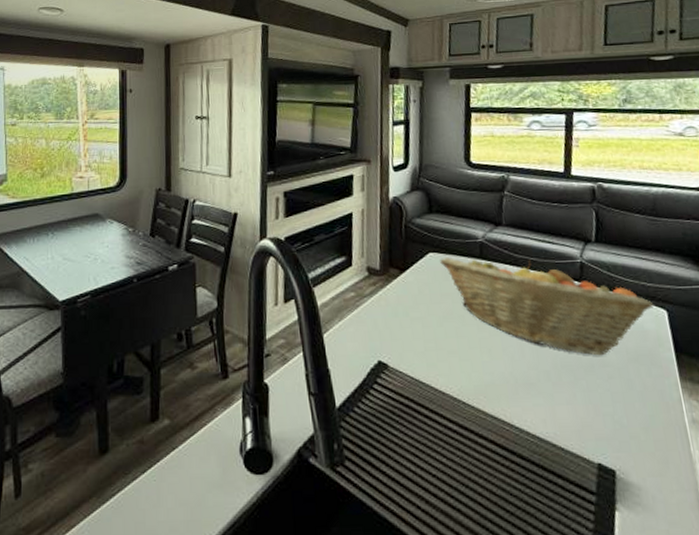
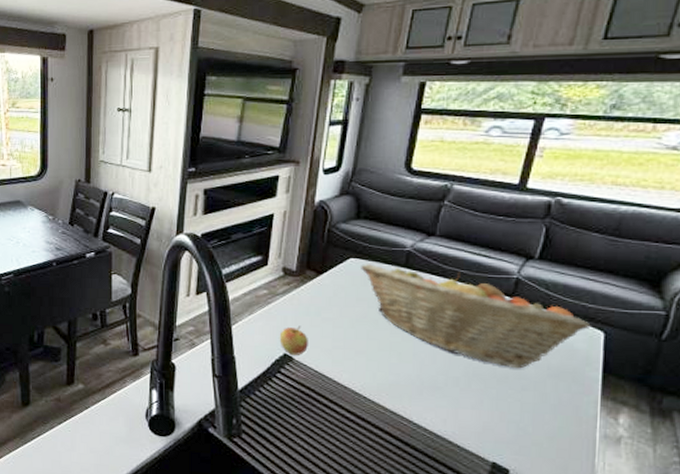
apple: none [371,328,401,362] -> present [279,325,308,355]

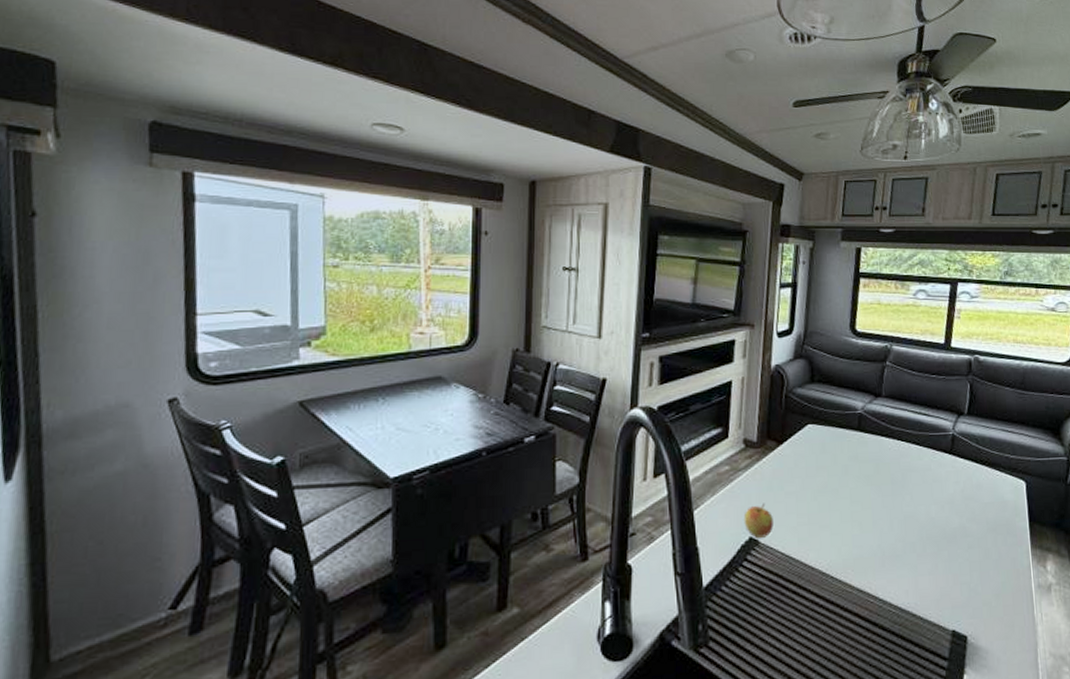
fruit basket: present [361,264,591,369] -> none [818,429,1015,527]

